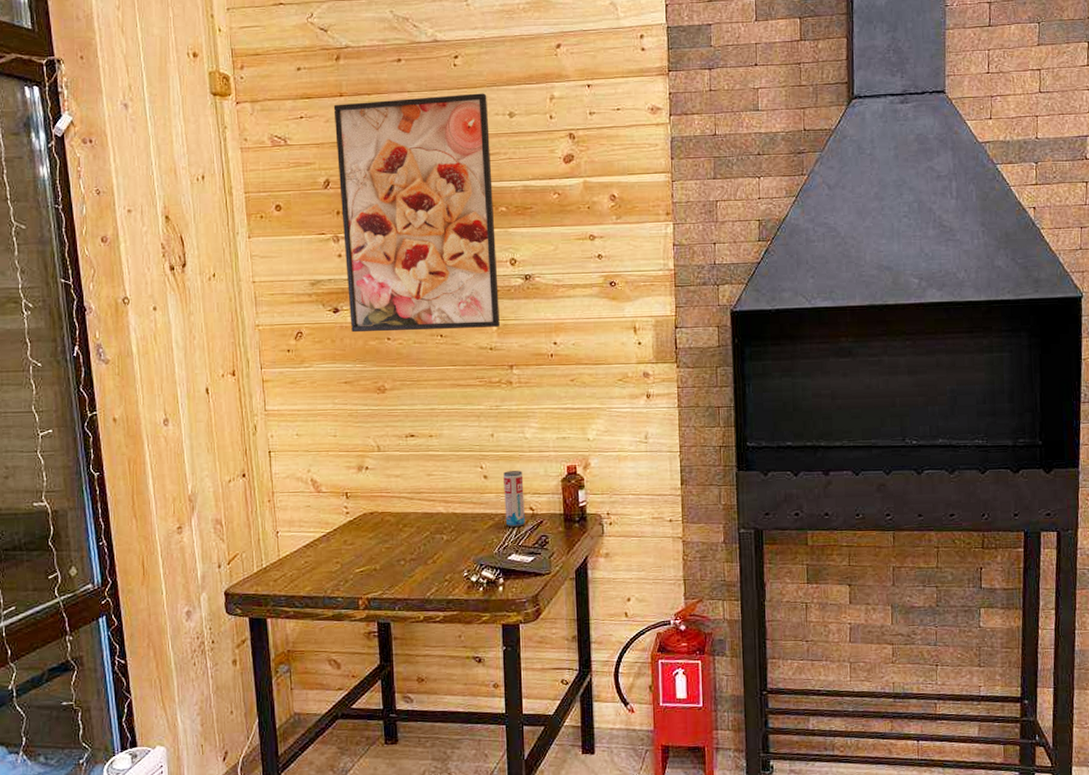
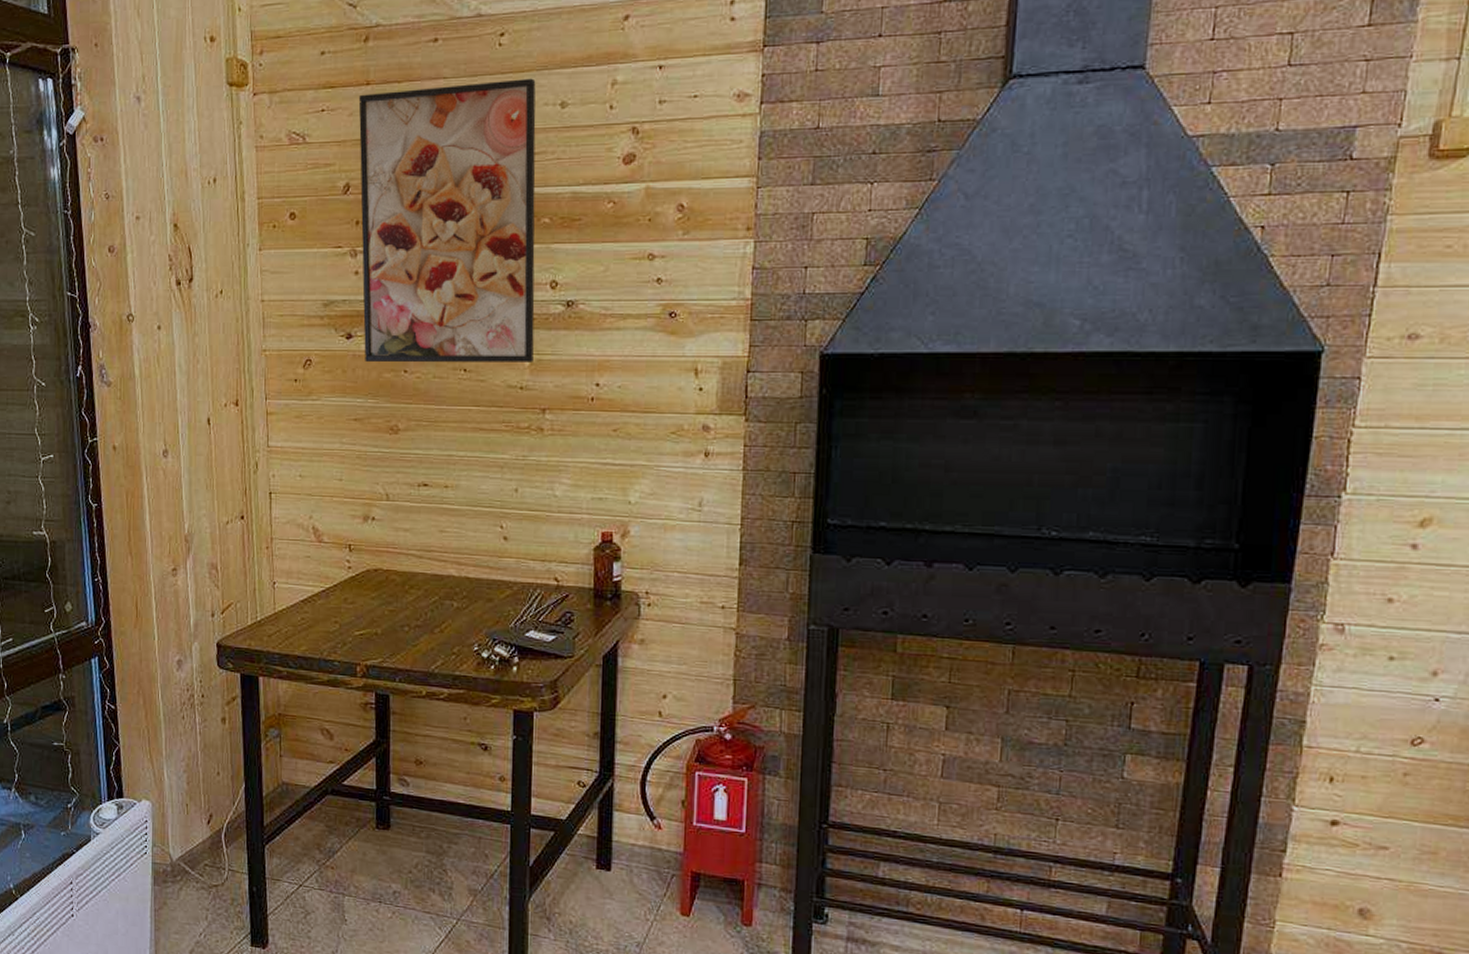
beverage can: present [503,471,525,527] -> none [525,533,549,599]

